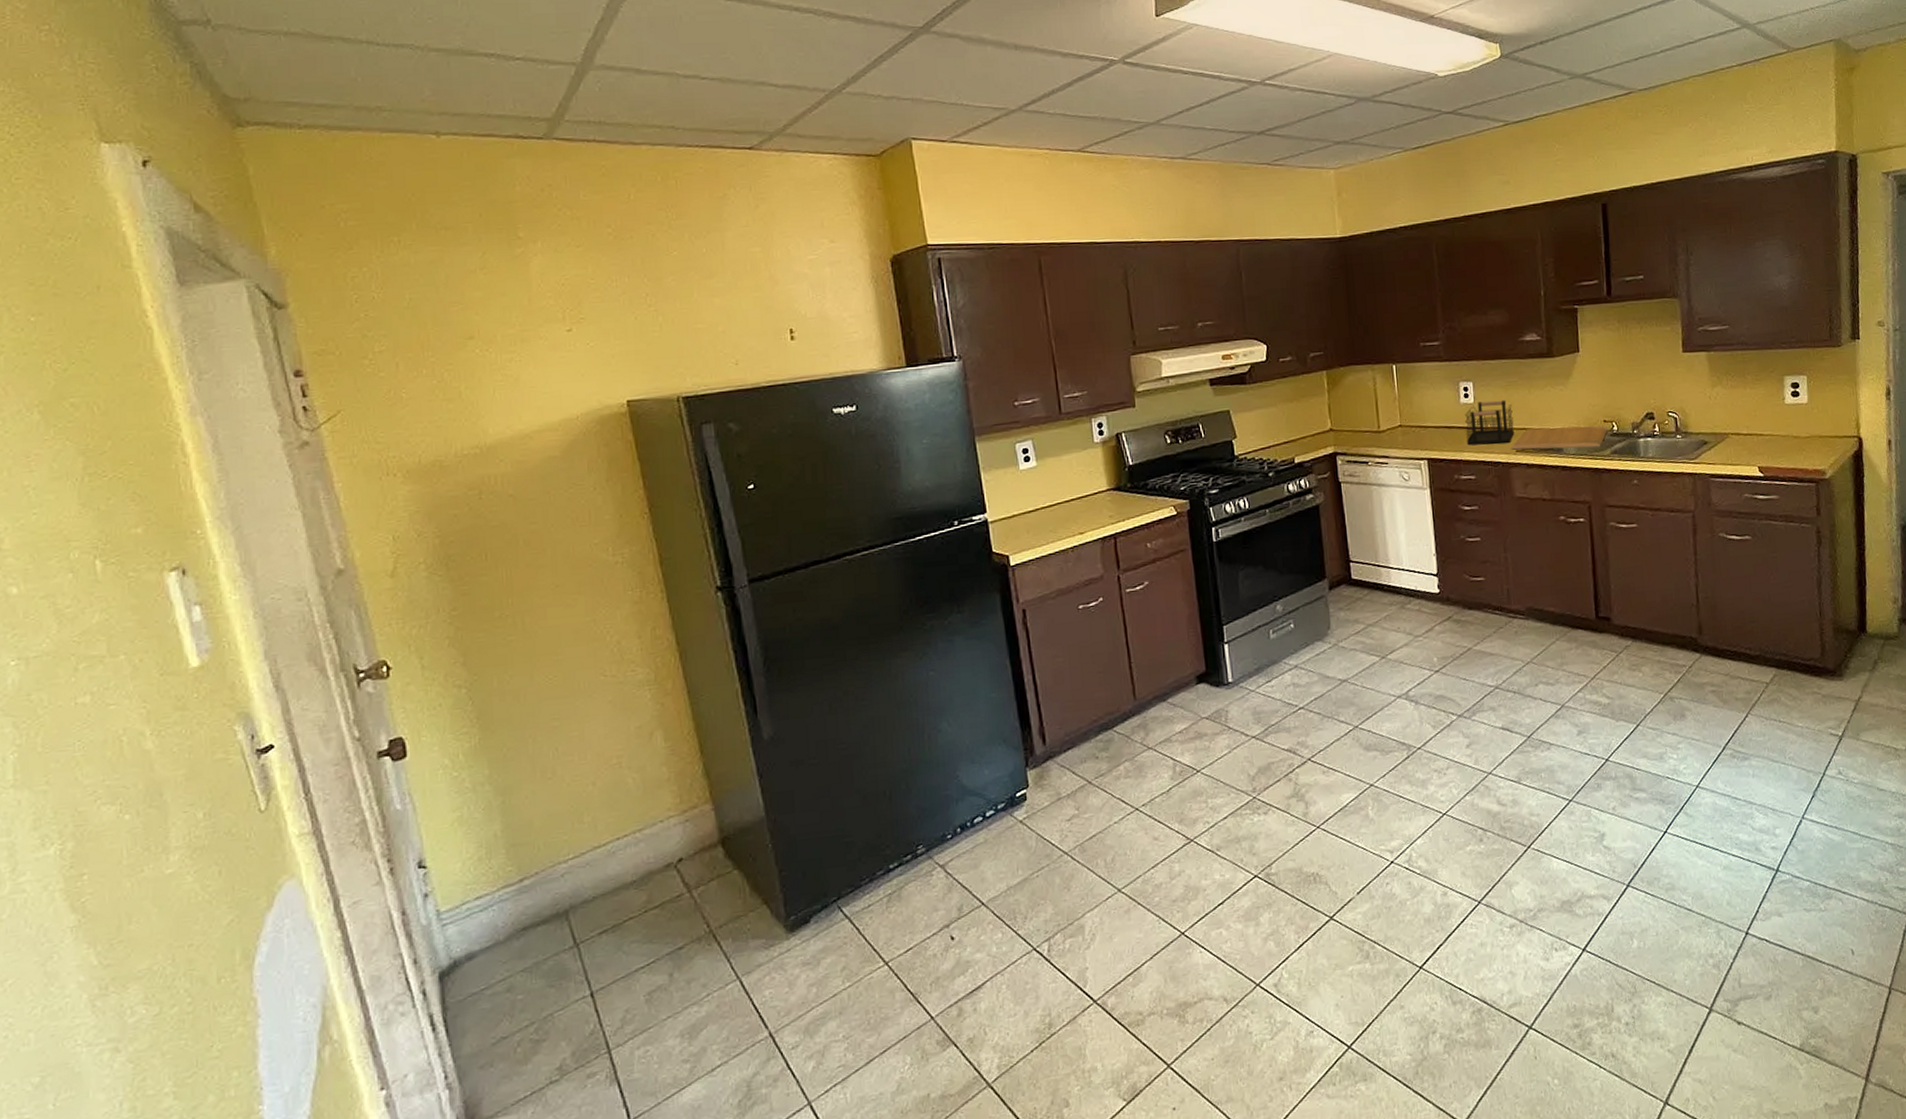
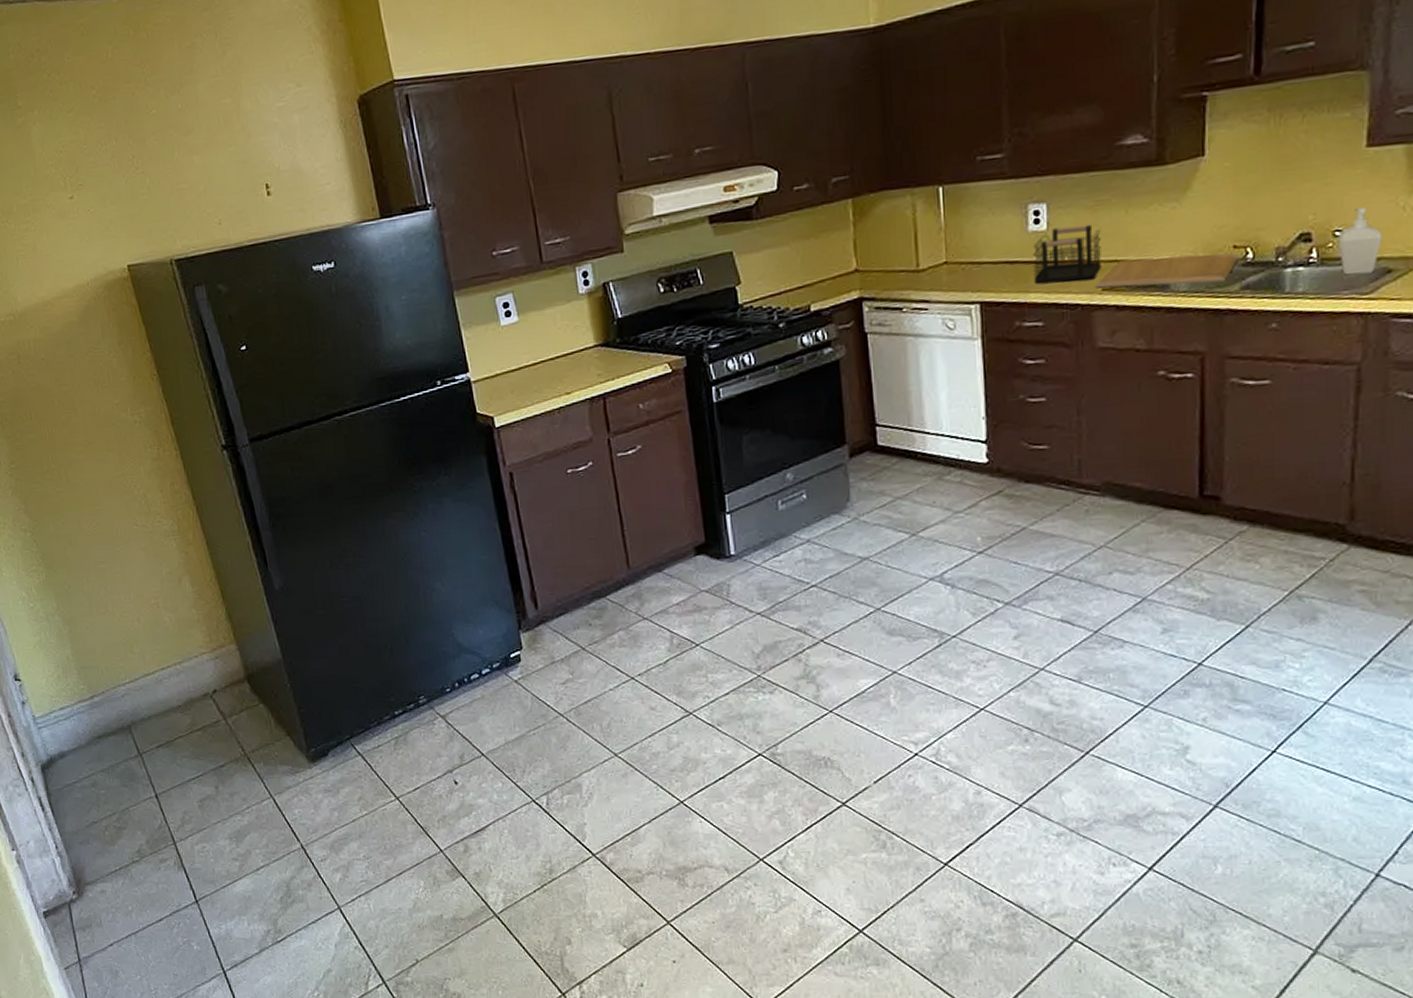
soap bottle: none [1671,395,1699,445] -> present [1338,206,1382,276]

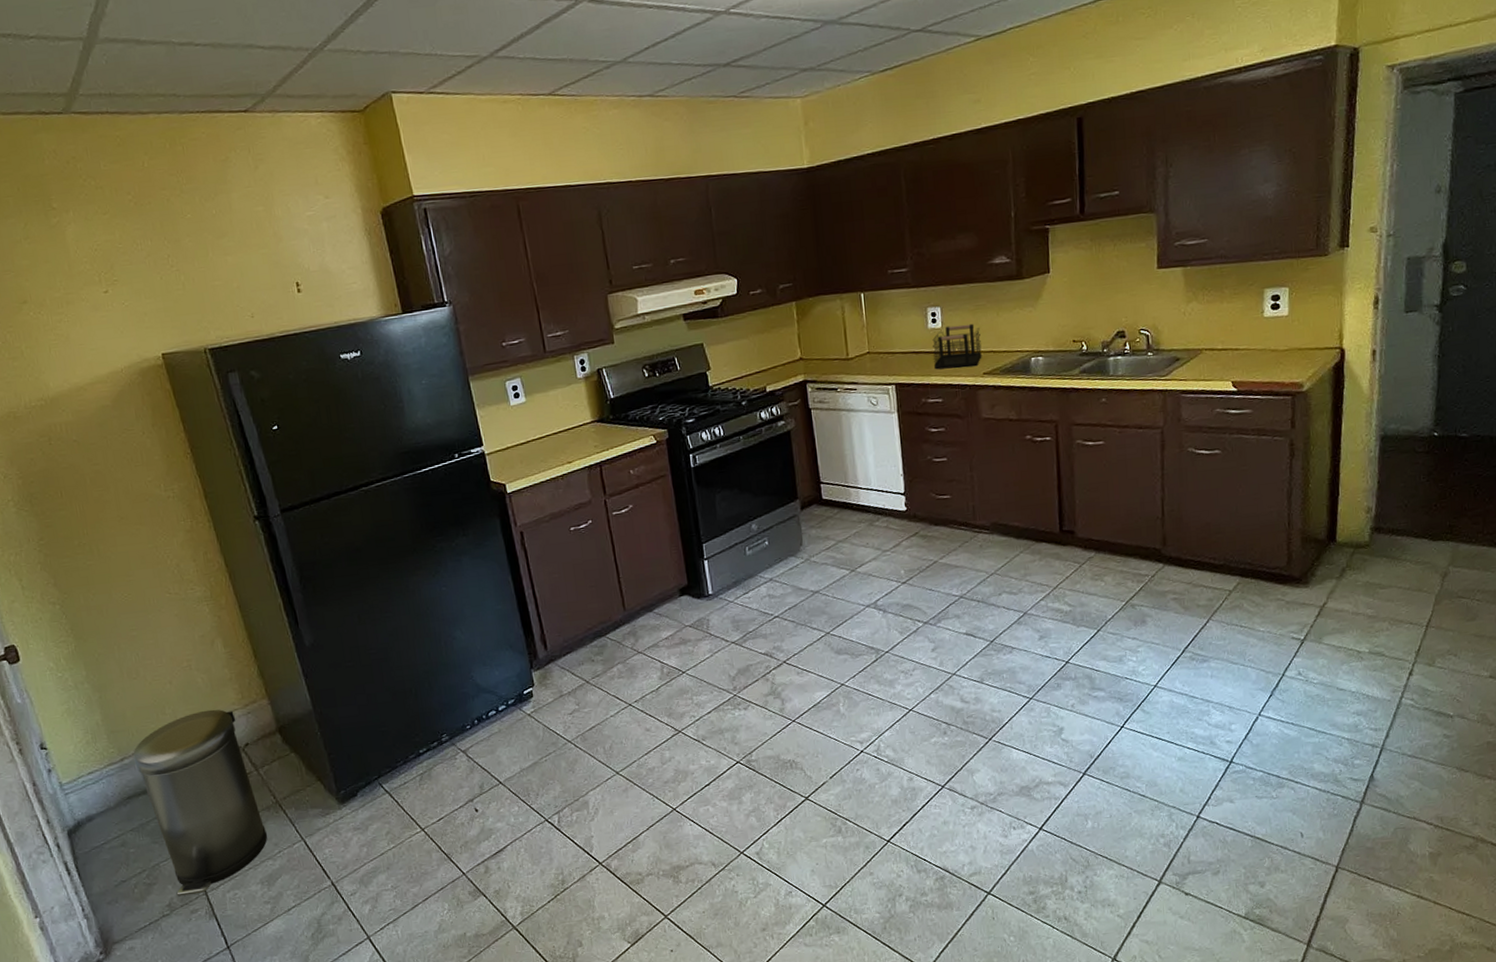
pedal bin: none [102,651,236,844] -> present [133,709,267,897]
chopping board: present [1095,253,1240,289] -> none [978,346,1078,373]
soap bottle: present [1338,206,1382,276] -> none [1142,312,1172,363]

